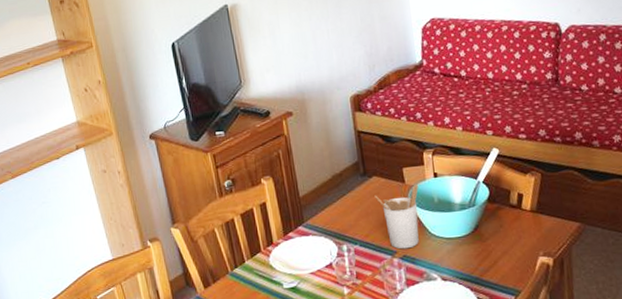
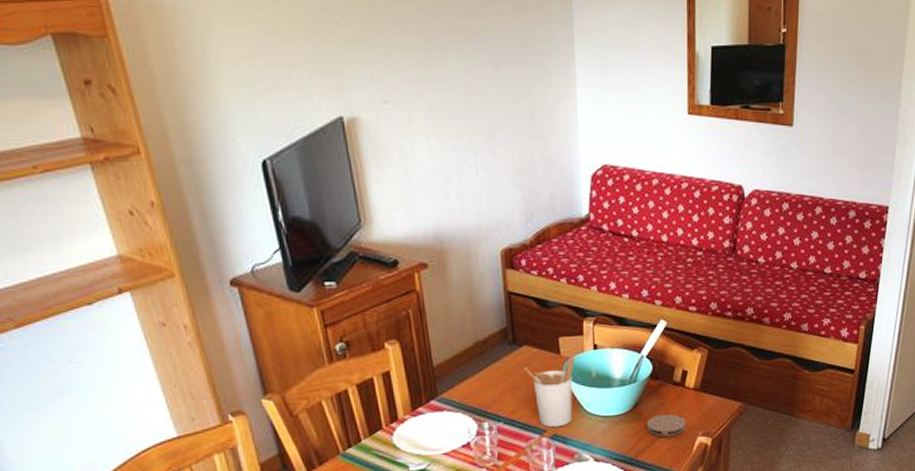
coaster: none [488,235,527,258] -> present [646,414,687,438]

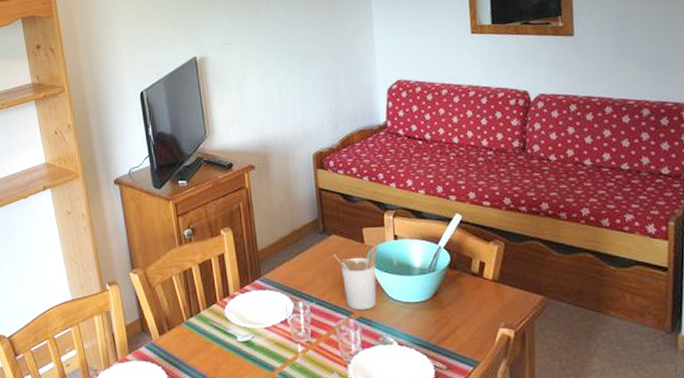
coaster: present [646,414,687,438] -> none [447,304,488,327]

